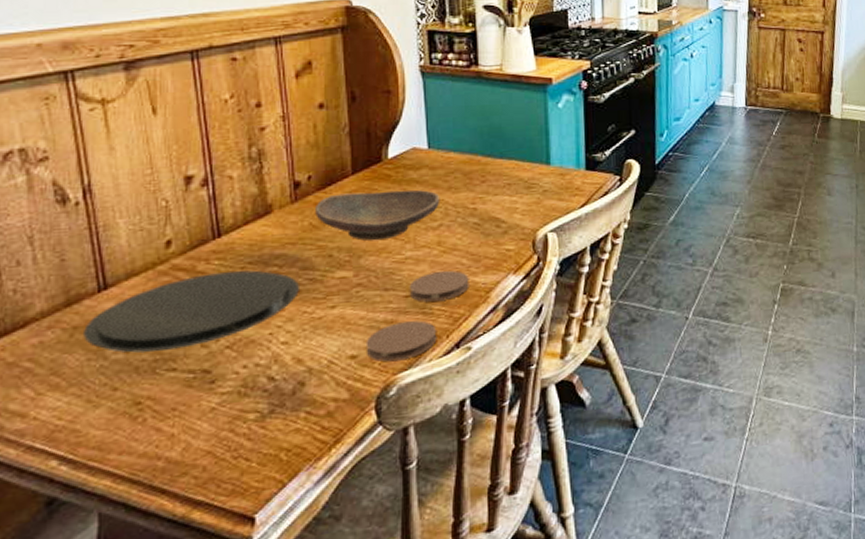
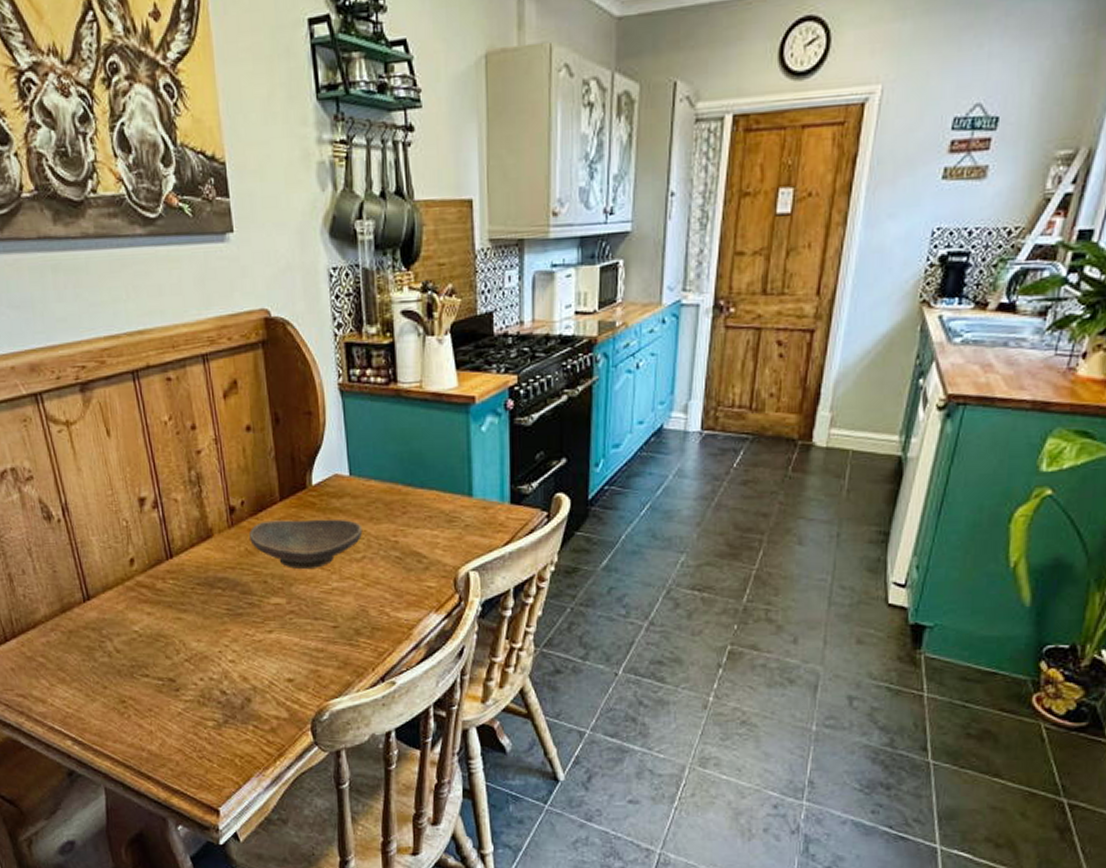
plate: present [84,270,299,353] -> none [77,591,241,658]
coaster: present [365,320,437,362] -> none [300,651,364,688]
coaster: present [409,270,469,302] -> none [336,603,392,634]

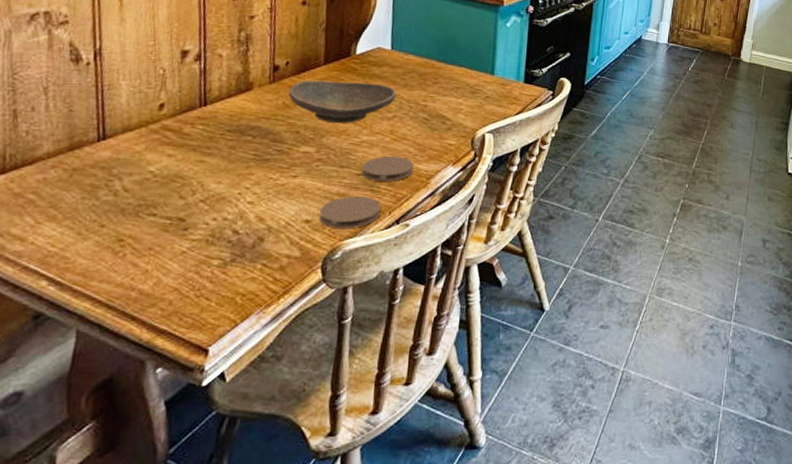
coaster: none [300,651,364,688] -> present [319,196,382,229]
coaster: none [336,603,392,634] -> present [361,155,414,181]

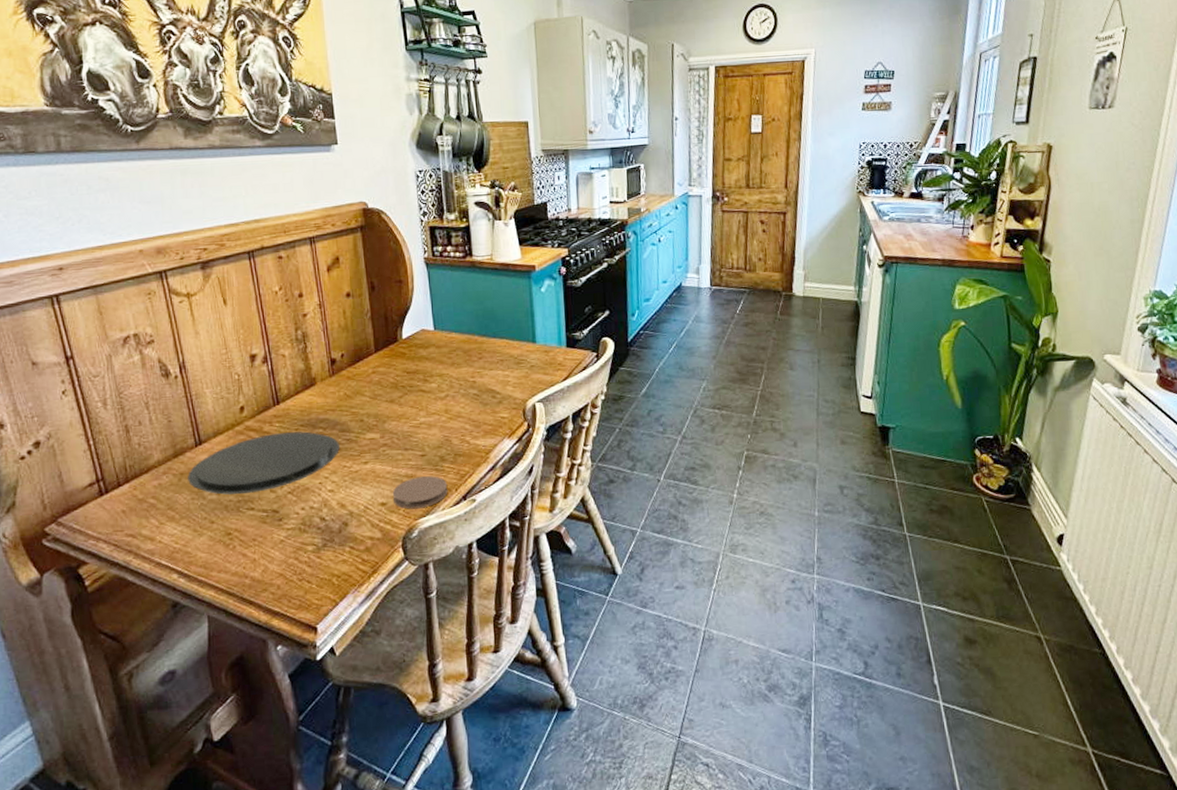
plate: none [81,136,268,197] -> present [188,431,340,495]
decorative bowl: present [289,80,397,124] -> none [348,365,446,409]
coaster: present [361,155,414,181] -> none [424,434,472,460]

